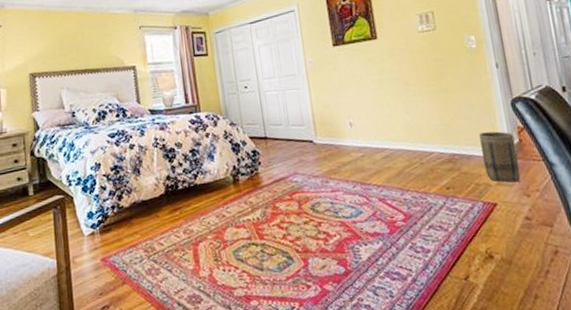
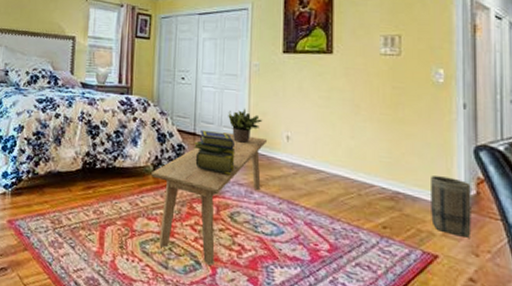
bench: none [232,129,335,258] -> present [151,133,268,265]
stack of books: none [266,131,308,170] -> present [193,129,236,175]
potted plant: none [293,104,326,138] -> present [228,108,263,143]

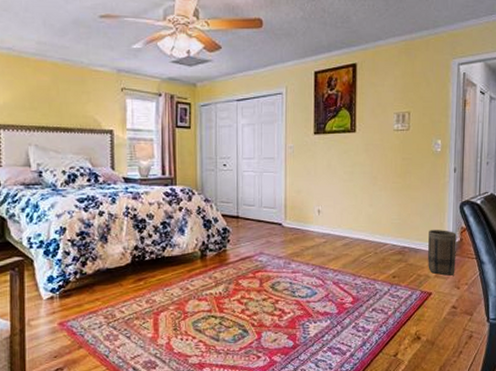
bench: present [151,133,268,265] -> none [200,213,302,331]
stack of books: present [193,129,236,175] -> none [237,212,275,251]
potted plant: present [228,108,263,143] -> none [267,188,297,220]

